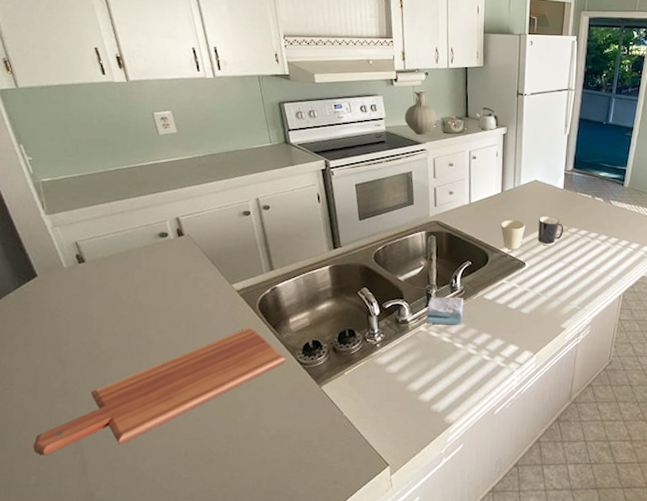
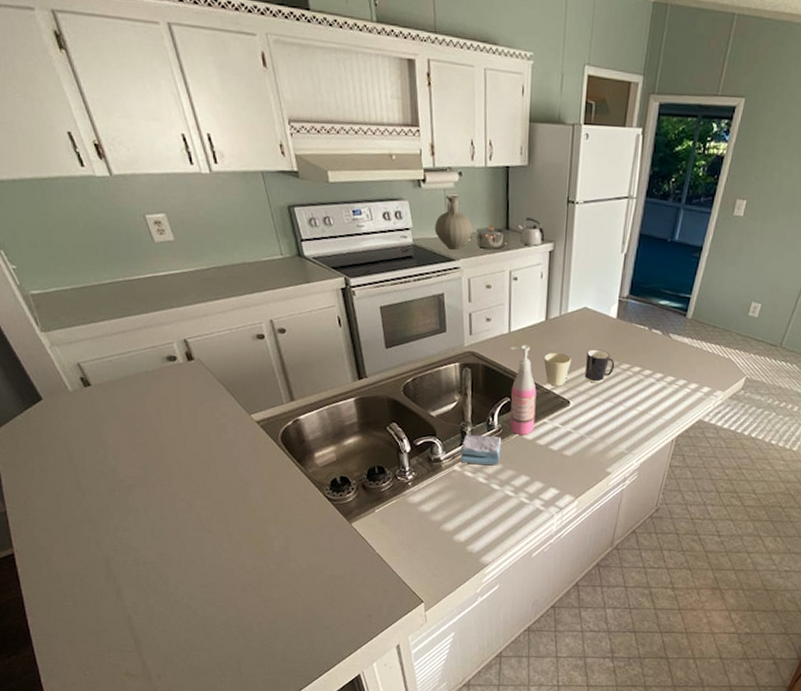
cutting board: present [32,327,286,455] -> none [64,460,313,579]
soap dispenser: none [470,214,495,296] -> present [510,345,537,436]

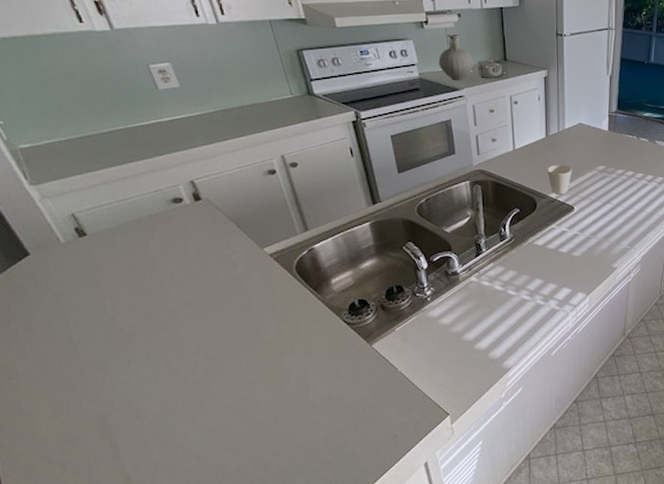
sponge: present [460,434,502,466] -> none [476,245,515,274]
soap dispenser: present [510,345,537,436] -> none [516,160,544,242]
kettle: present [517,217,545,246] -> none [514,50,539,73]
mug: present [584,349,615,383] -> none [584,159,611,189]

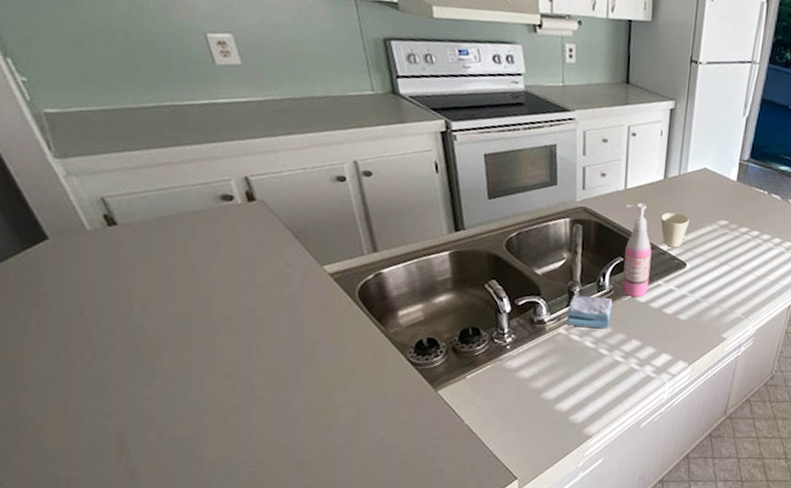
ceramic jug: present [438,33,474,80] -> none [549,43,591,101]
sponge: none [476,245,515,274] -> present [566,294,613,329]
cooking pot: present [477,56,505,78] -> none [593,76,626,104]
soap dispenser: none [516,160,544,242] -> present [622,203,652,298]

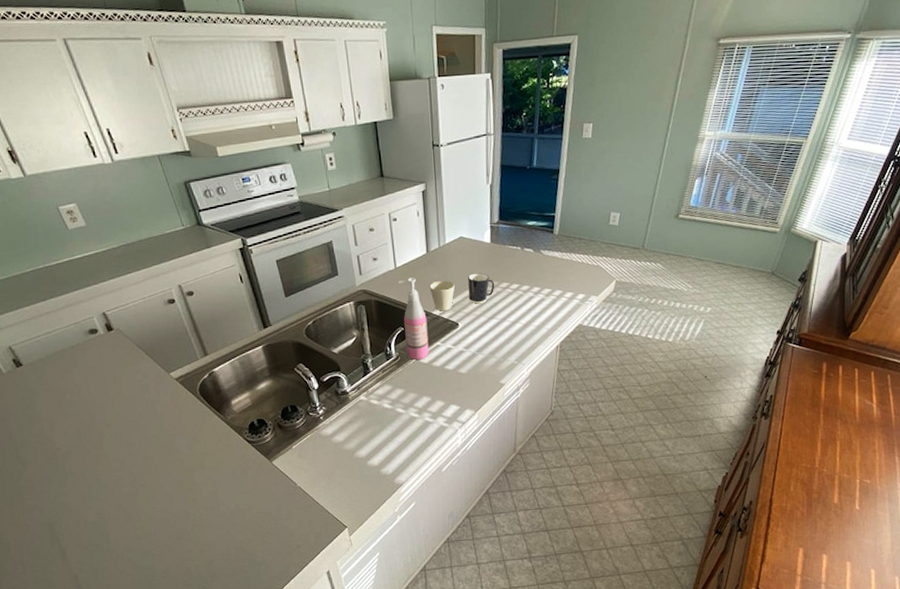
sponge: present [566,294,613,329] -> none [364,363,402,393]
mug: none [702,210,734,246] -> present [467,273,495,304]

